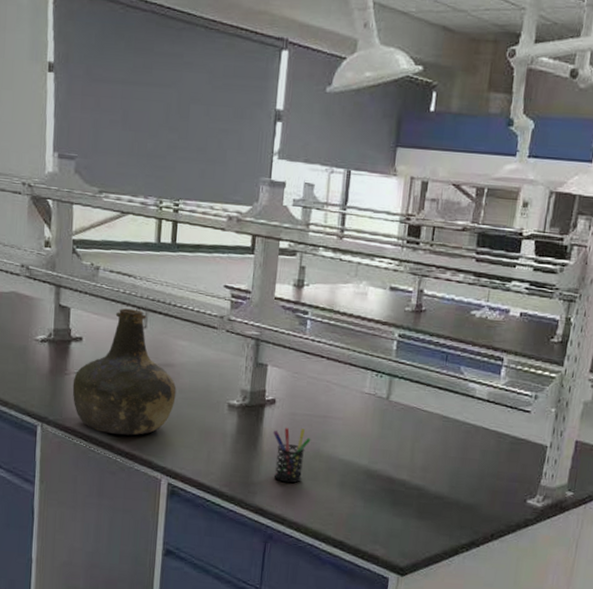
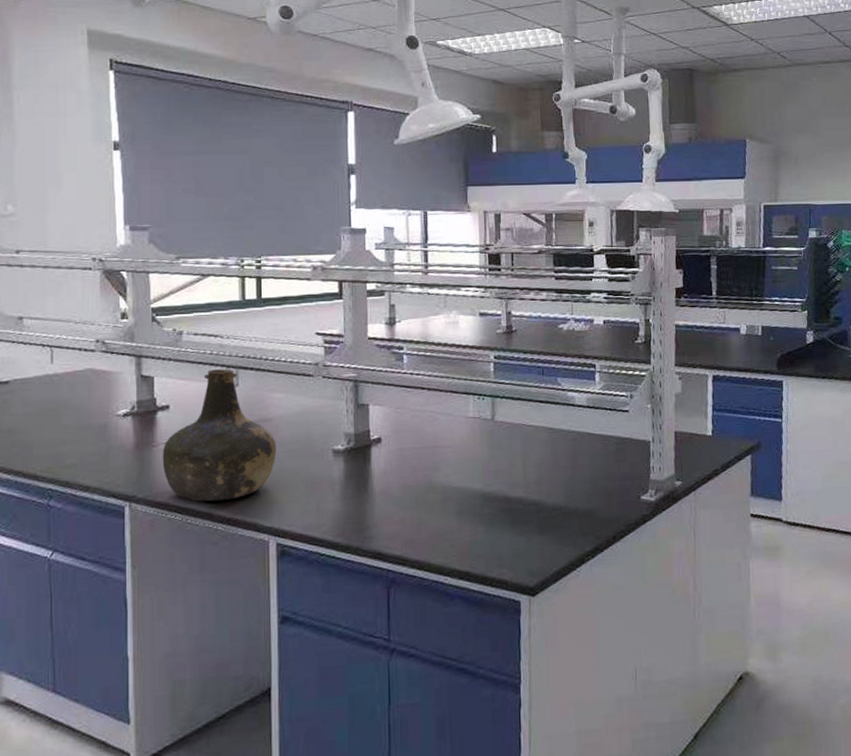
pen holder: present [272,427,311,484] -> none [382,463,422,521]

